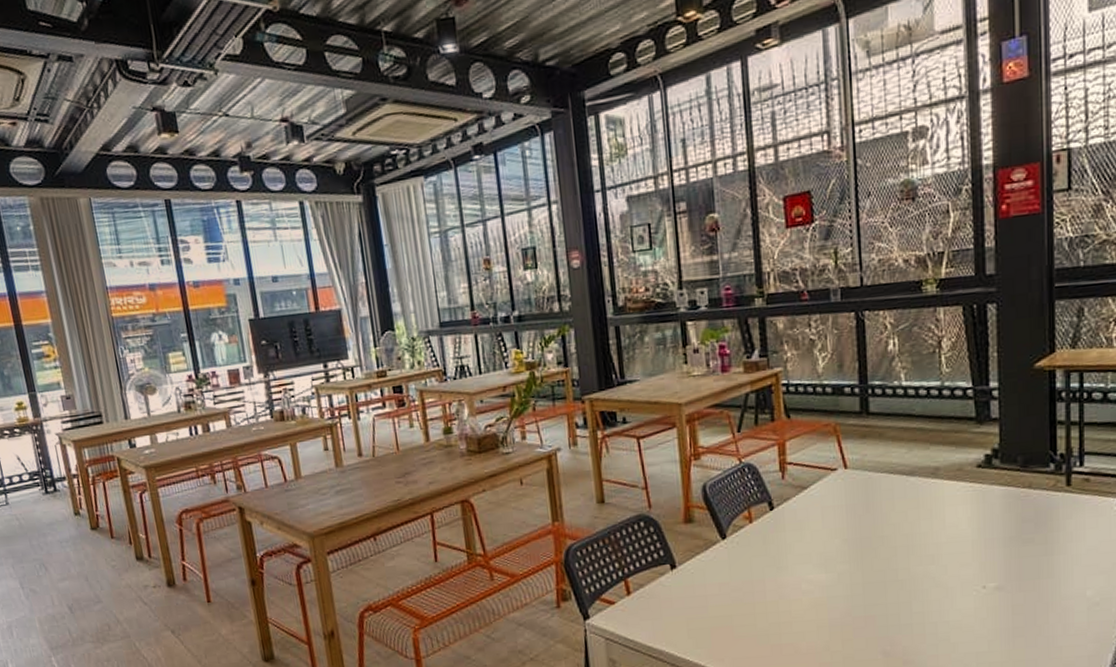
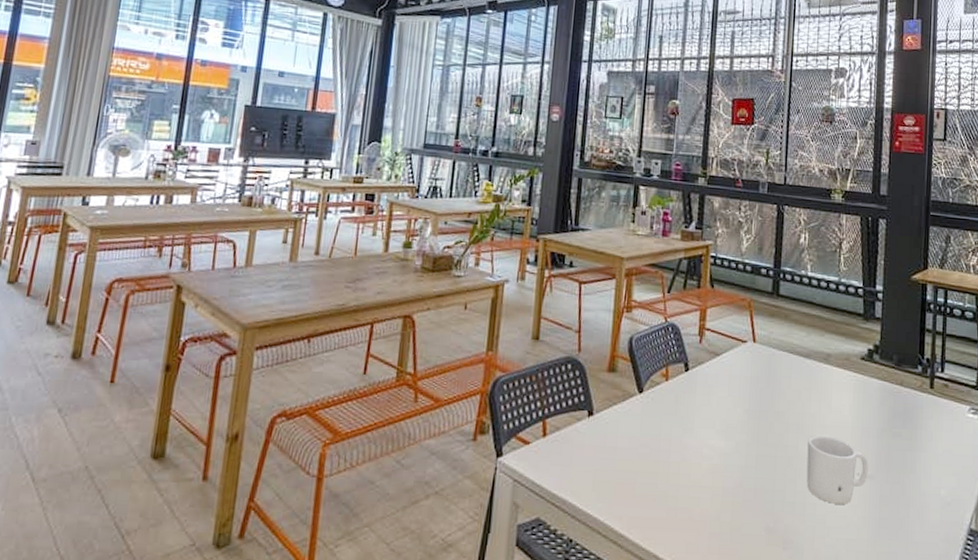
mug: none [921,553,997,620] -> present [806,435,869,504]

